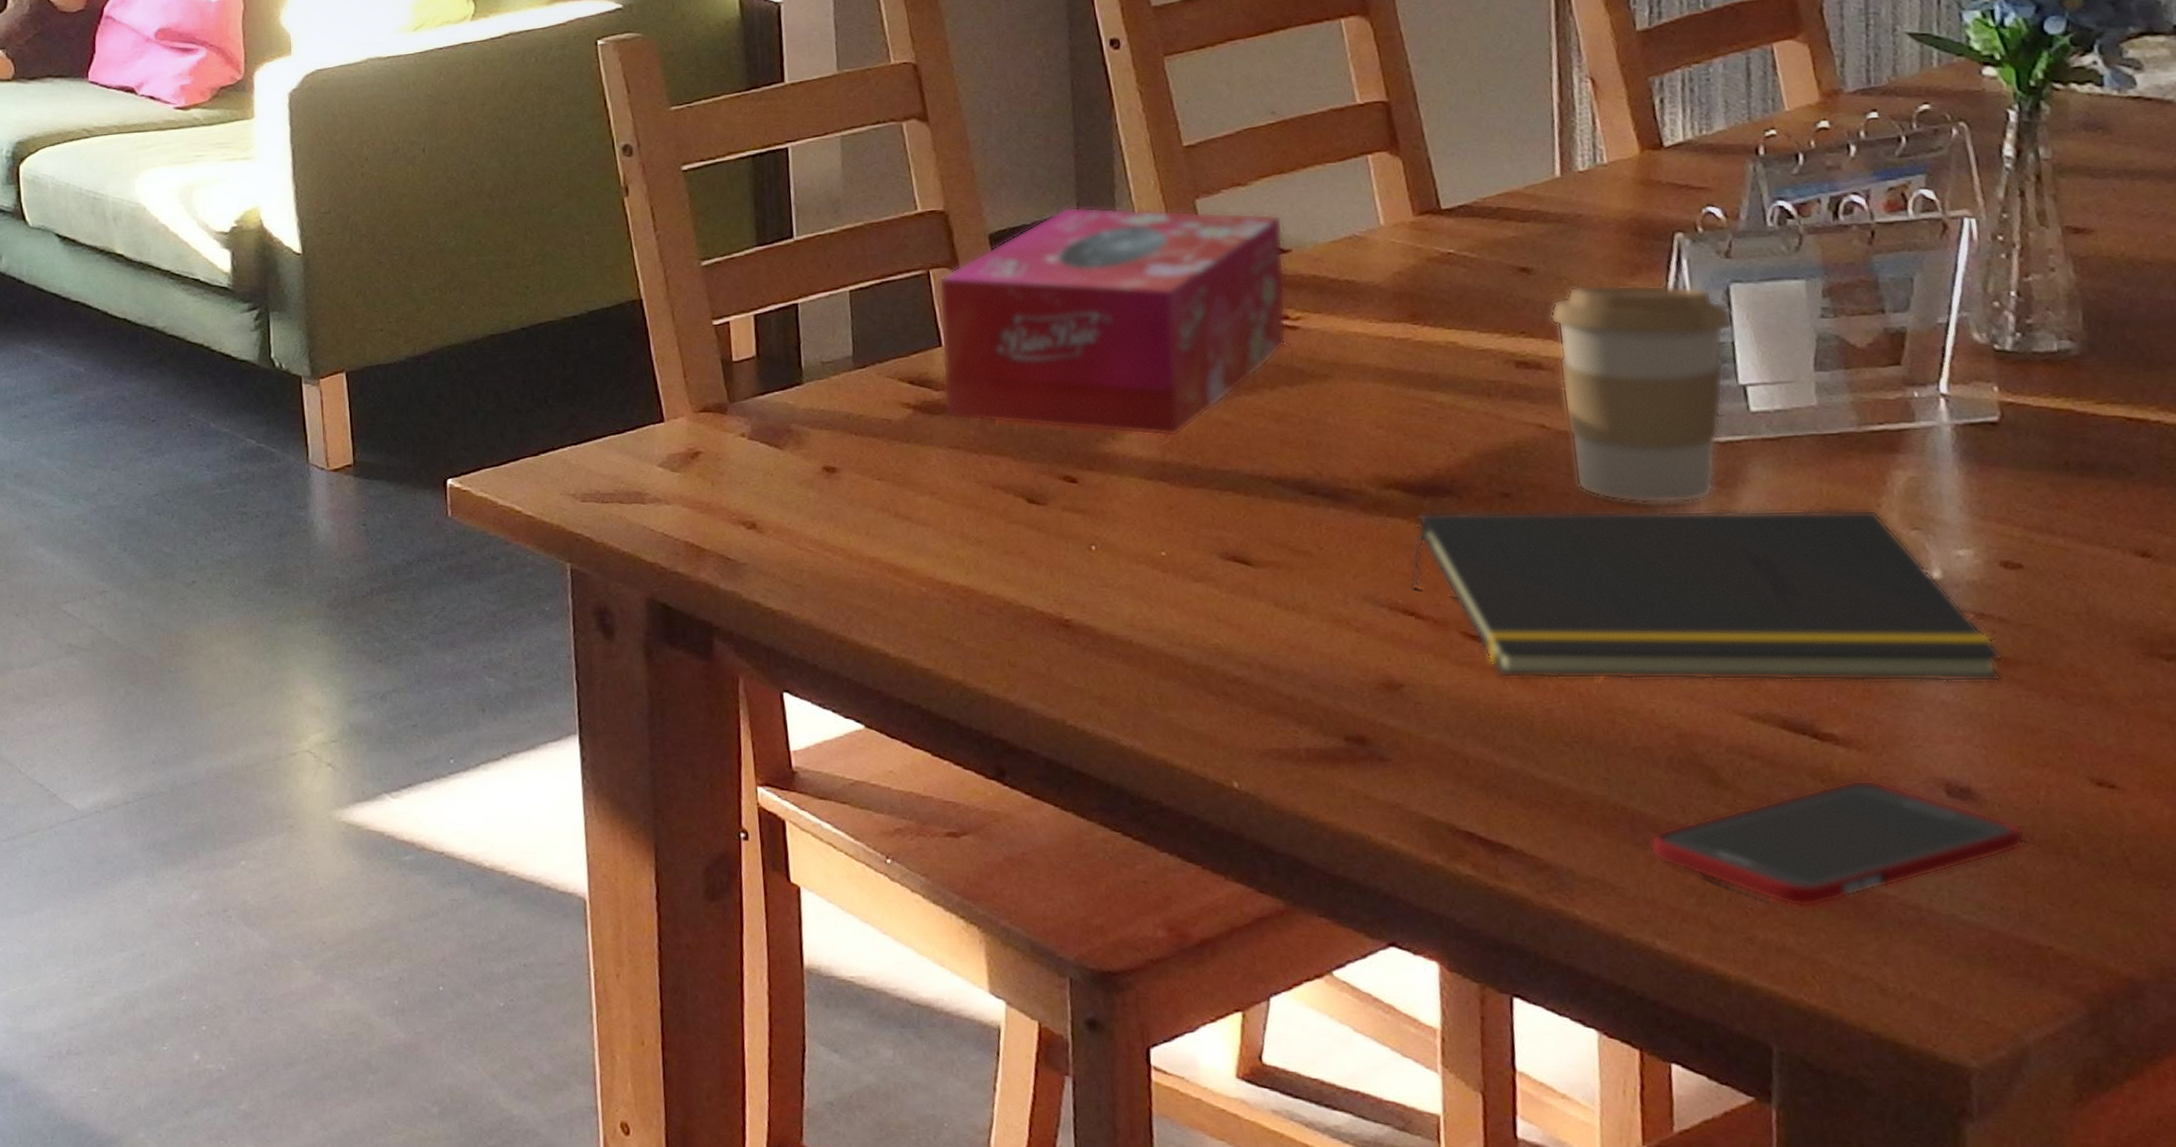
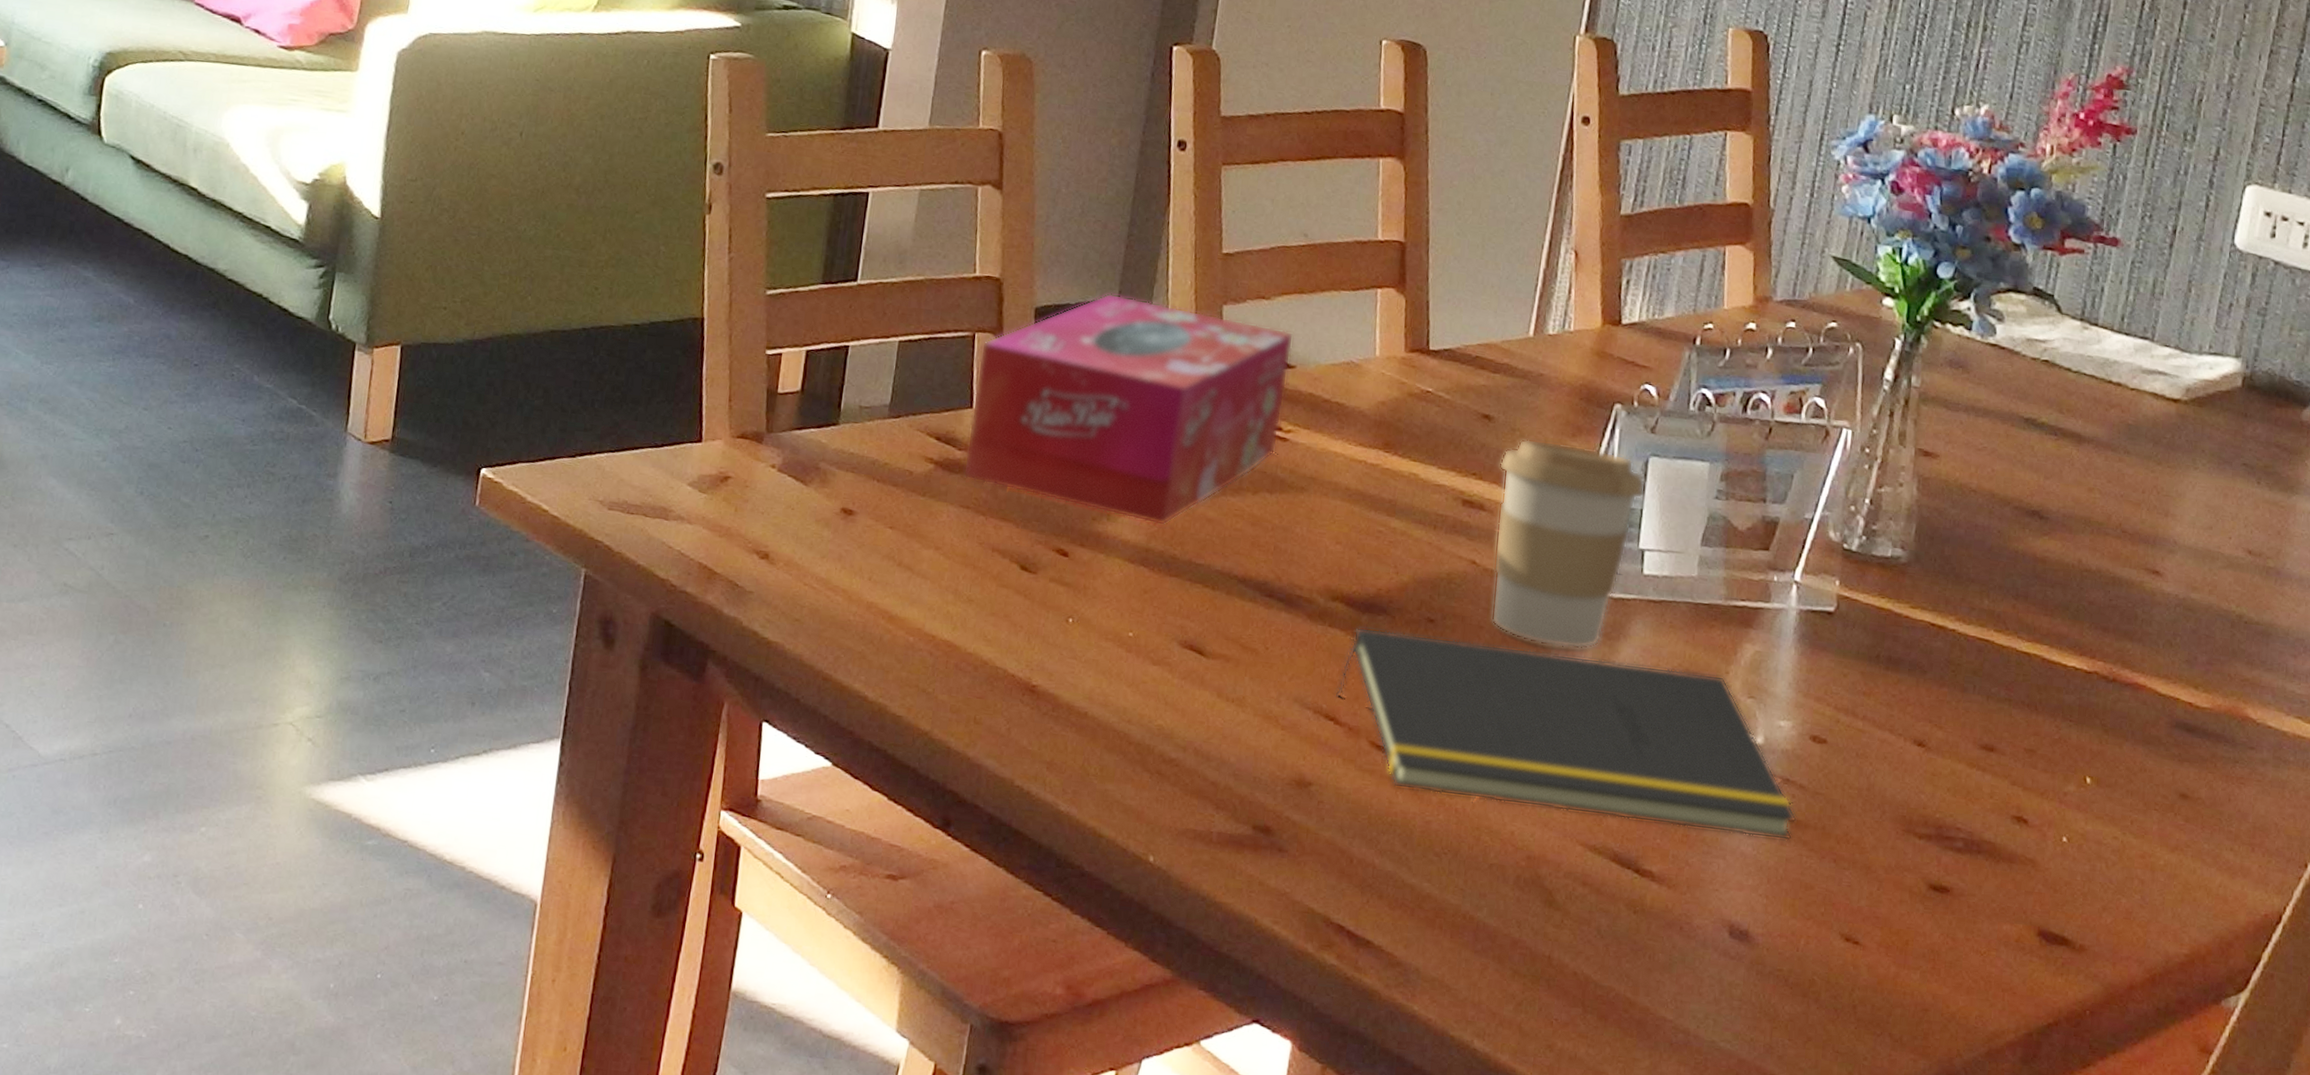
cell phone: present [1650,780,2025,909] -> none [1485,914,1782,1024]

